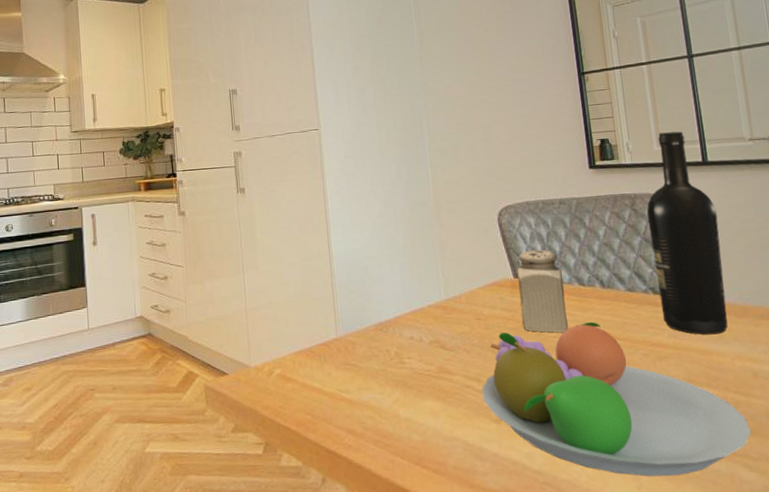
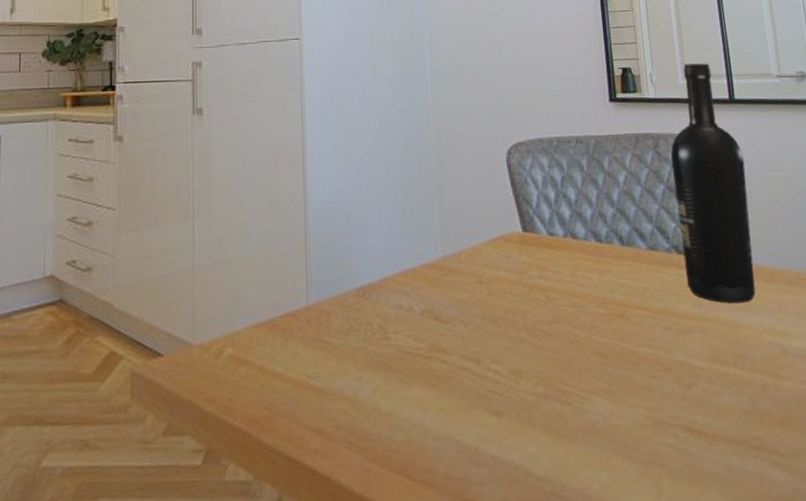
fruit bowl: present [482,321,751,477] -> none [481,286,780,482]
salt shaker: present [517,249,568,333] -> none [526,197,583,301]

